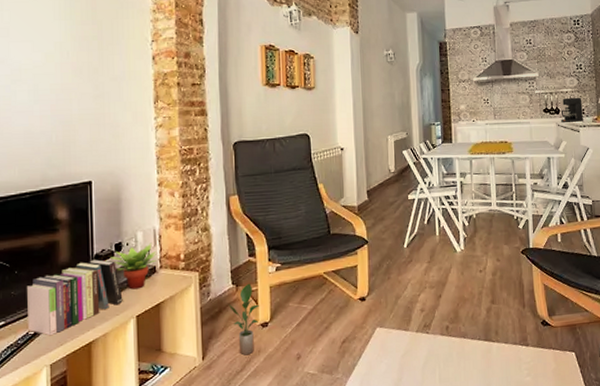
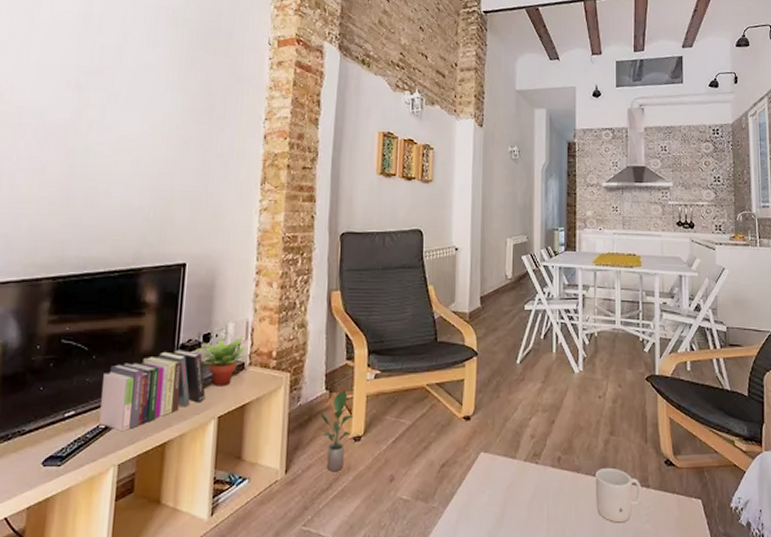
mug: none [480,331,522,378] -> present [595,467,642,523]
coffee maker: present [561,97,583,123] -> none [695,211,720,240]

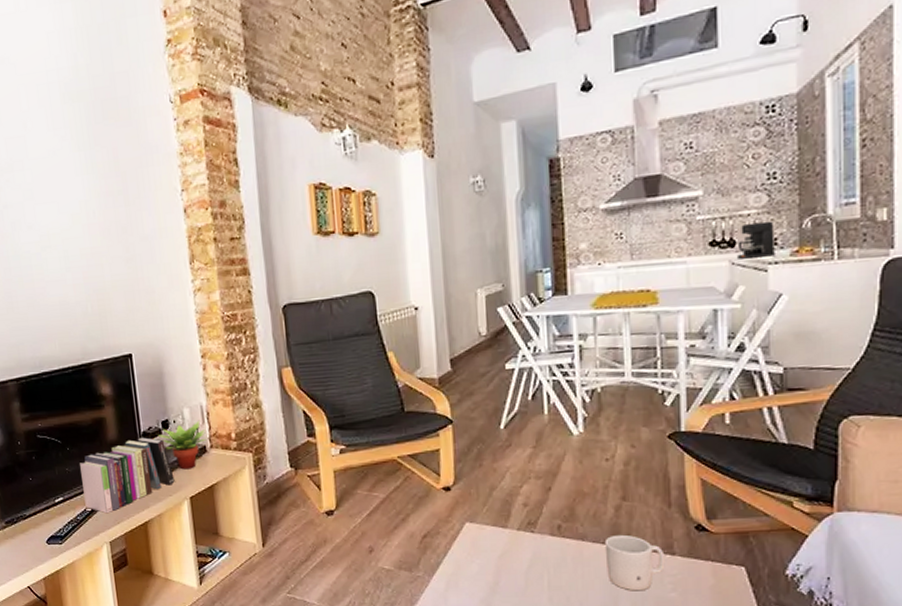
potted plant: present [319,390,353,472] -> none [287,466,322,545]
coffee maker: none [695,211,720,240] -> present [737,220,775,260]

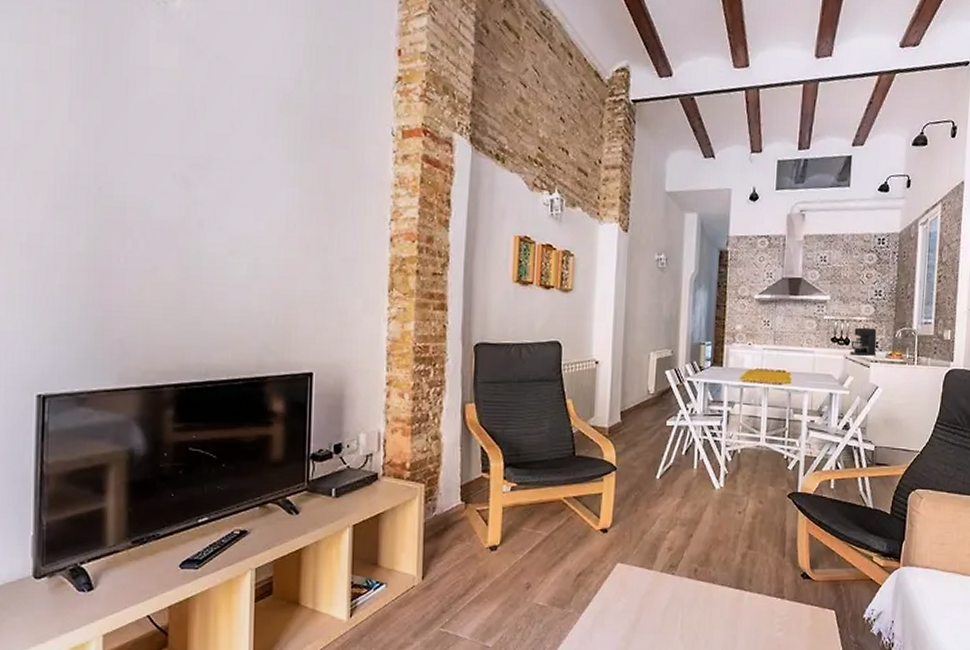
books: present [80,437,175,514] -> none [233,459,339,538]
succulent plant: present [157,420,206,470] -> none [327,447,380,496]
mug: present [604,534,665,591] -> none [730,579,777,630]

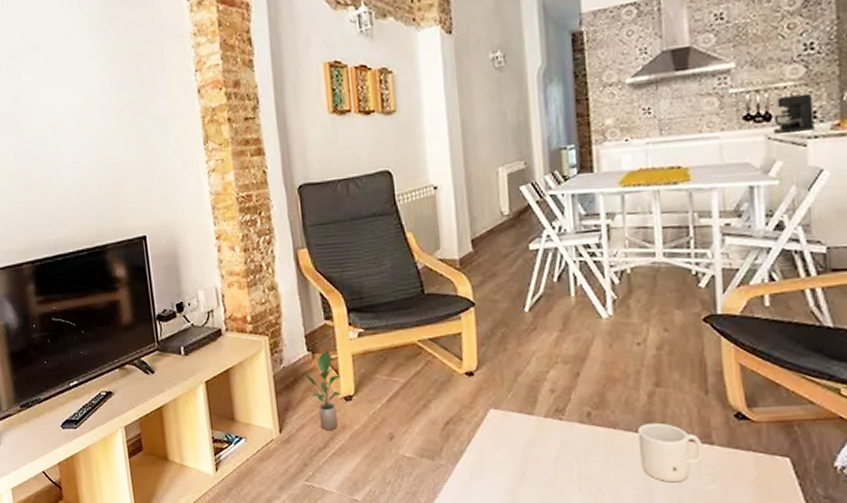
potted plant: none [455,501,489,579] -> present [304,350,341,431]
mug: none [730,579,777,630] -> present [637,422,703,483]

